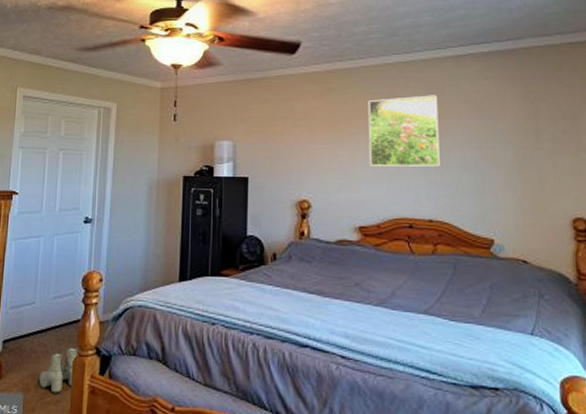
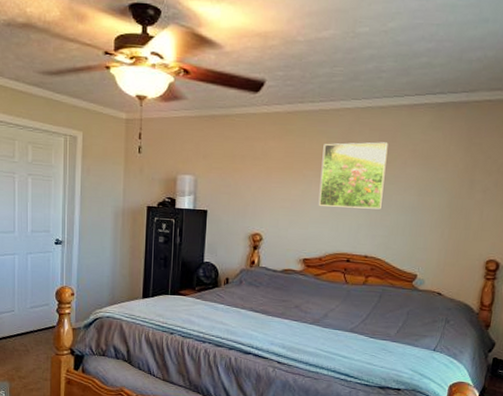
boots: present [38,346,78,394] -> none [22,347,55,383]

